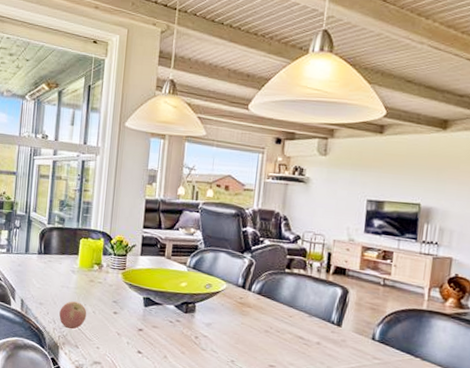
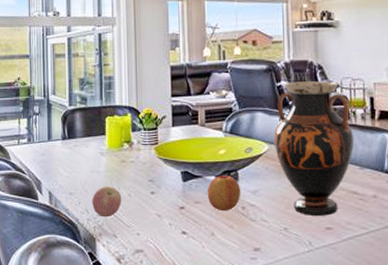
apple: none [164,305,197,338] -> present [207,174,241,212]
vase: none [232,228,308,355] -> present [273,81,355,216]

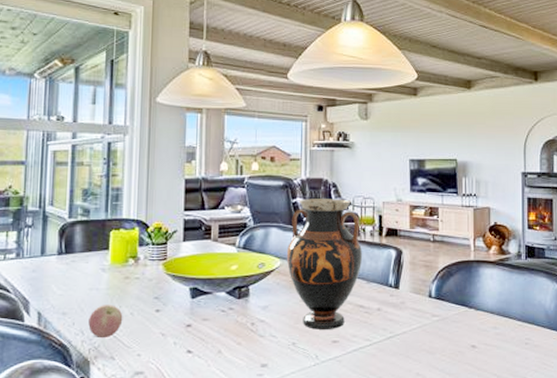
apple: present [207,174,241,212] -> none [216,290,251,328]

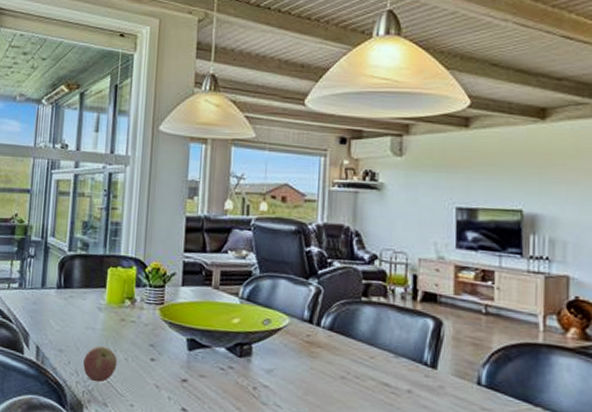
vase: present [286,199,363,330] -> none [296,248,391,408]

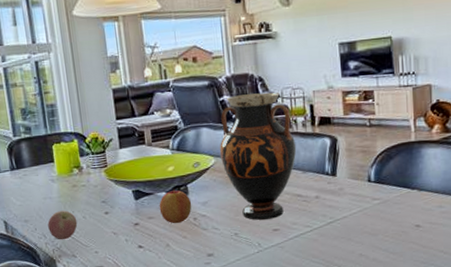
apple: none [214,347,254,390] -> present [159,189,192,224]
vase: none [296,248,391,408] -> present [219,92,297,220]

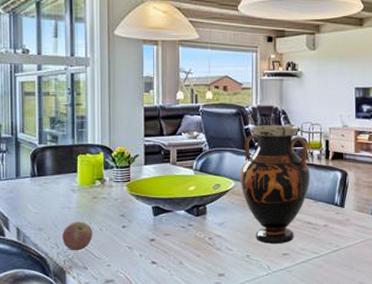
apple: present [159,189,192,224] -> none [177,209,209,242]

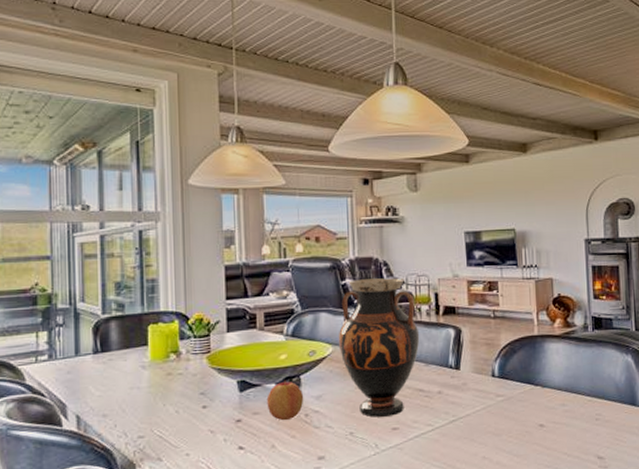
apple: present [62,221,93,251] -> none [131,403,168,440]
apple: none [177,209,209,242] -> present [266,381,304,421]

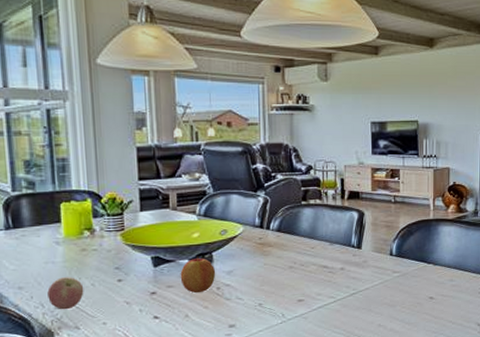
apple: none [131,403,168,440] -> present [47,277,84,310]
vase: present [338,278,420,417] -> none [248,163,326,290]

